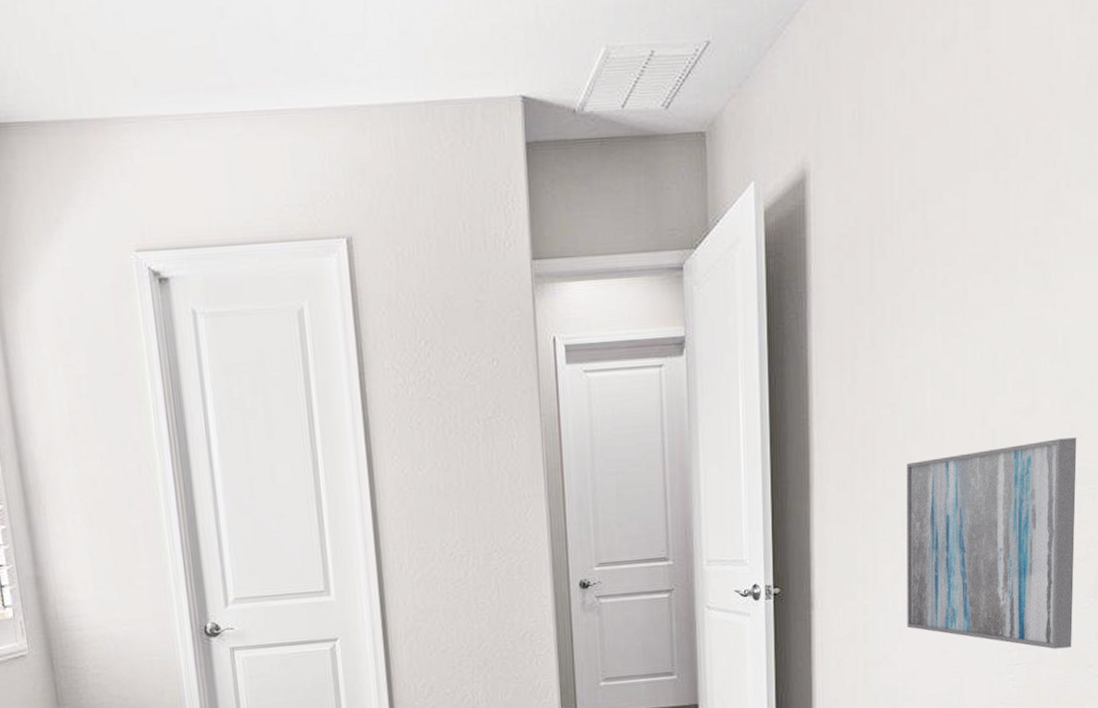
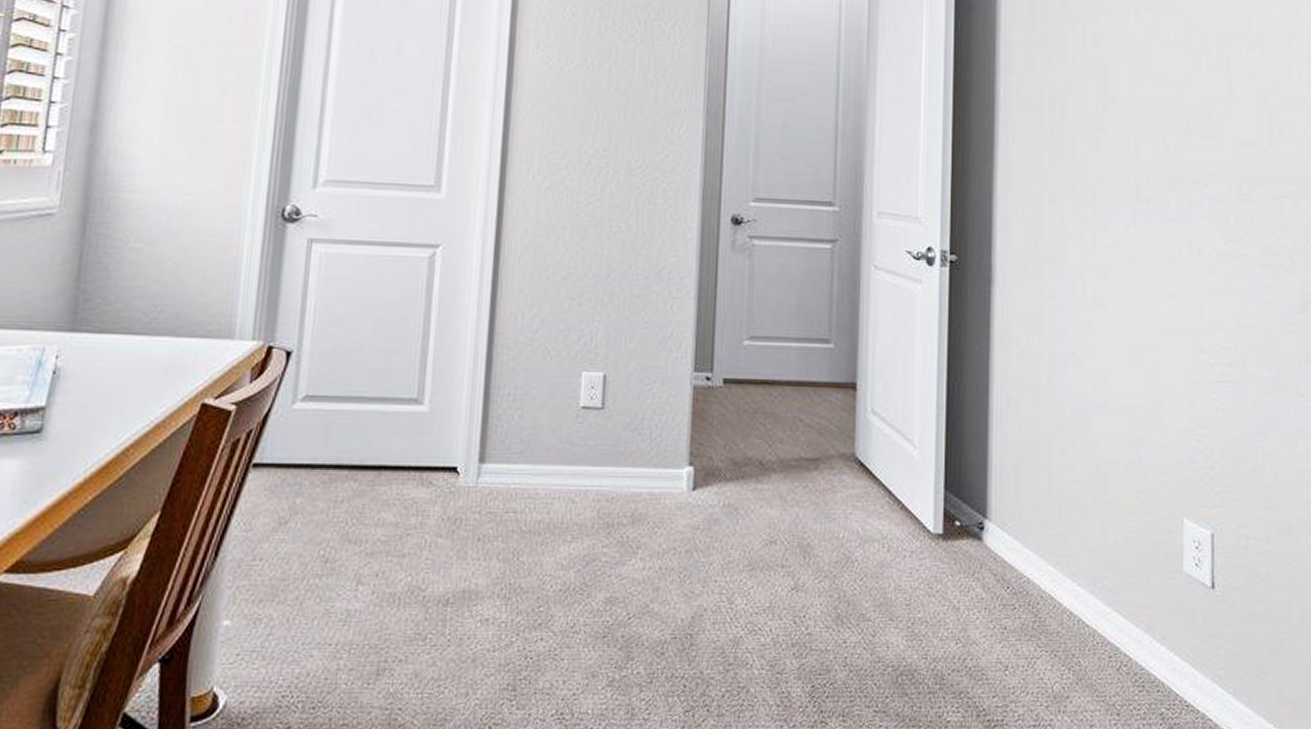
wall art: present [907,437,1077,649] -> none [1098,131,1280,370]

